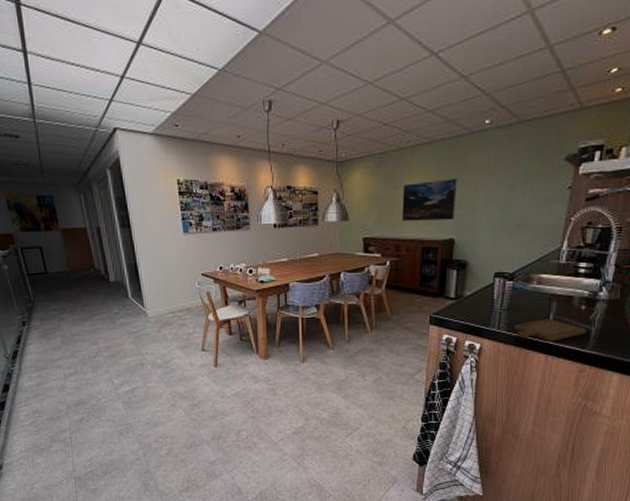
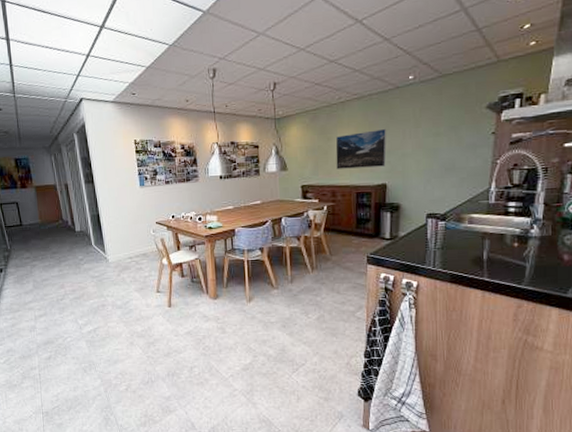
chopping board: present [514,319,587,341] -> none [449,256,521,278]

